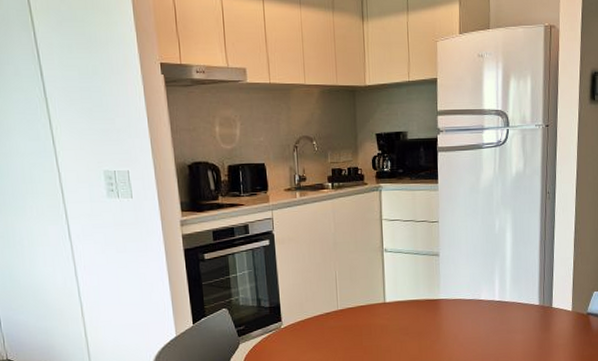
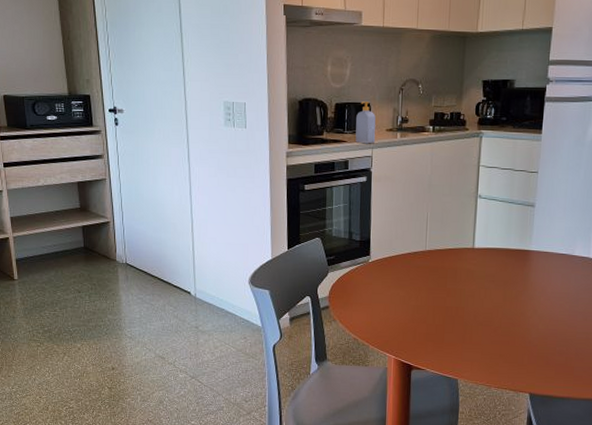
soap bottle: none [252,161,275,206] -> present [355,100,376,144]

